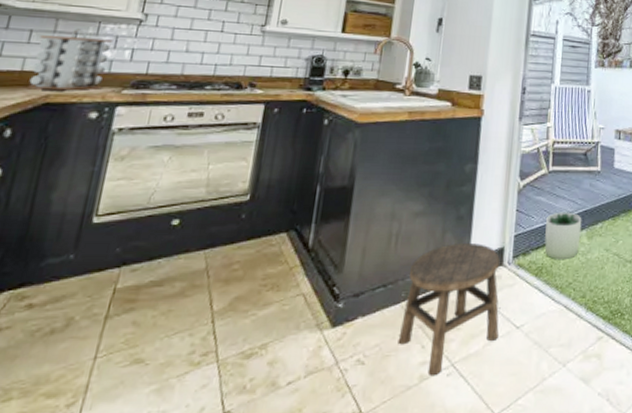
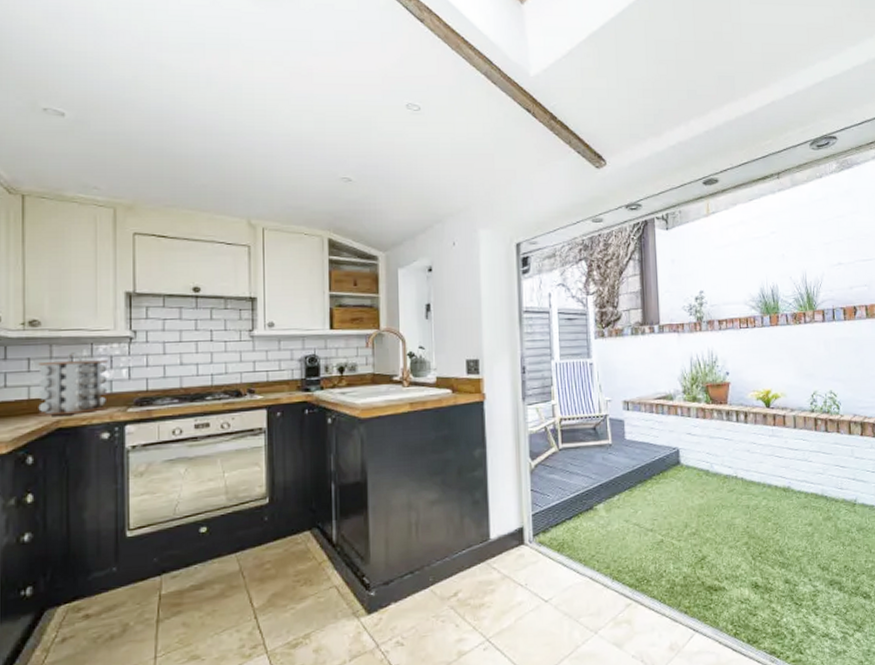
stool: present [398,244,500,377] -> none [432,525,528,652]
planter: present [544,212,582,260] -> none [562,487,599,535]

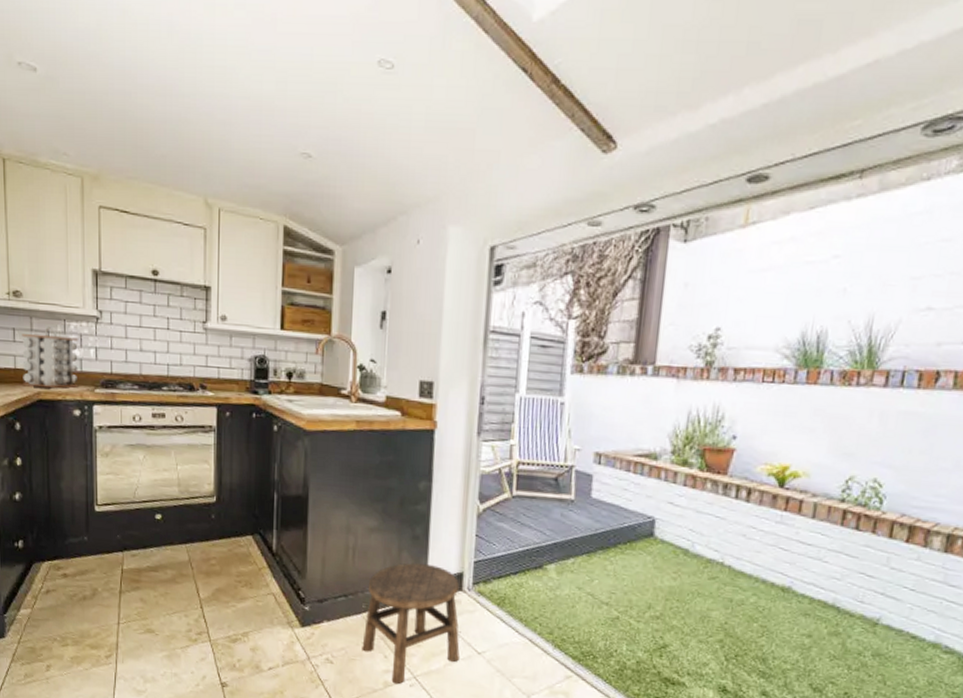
stool: none [432,525,528,652] -> present [362,563,460,685]

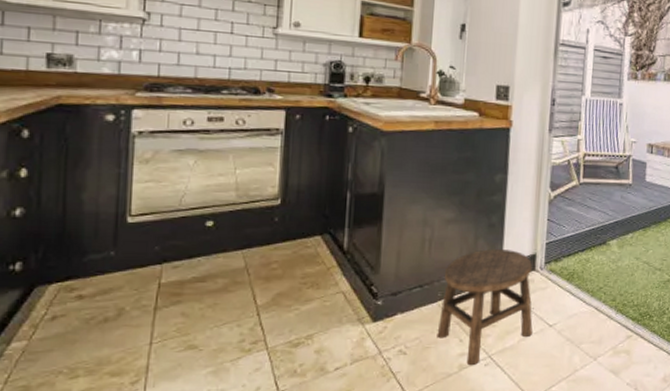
spice rack: present [22,327,79,390] -> none [37,27,117,93]

